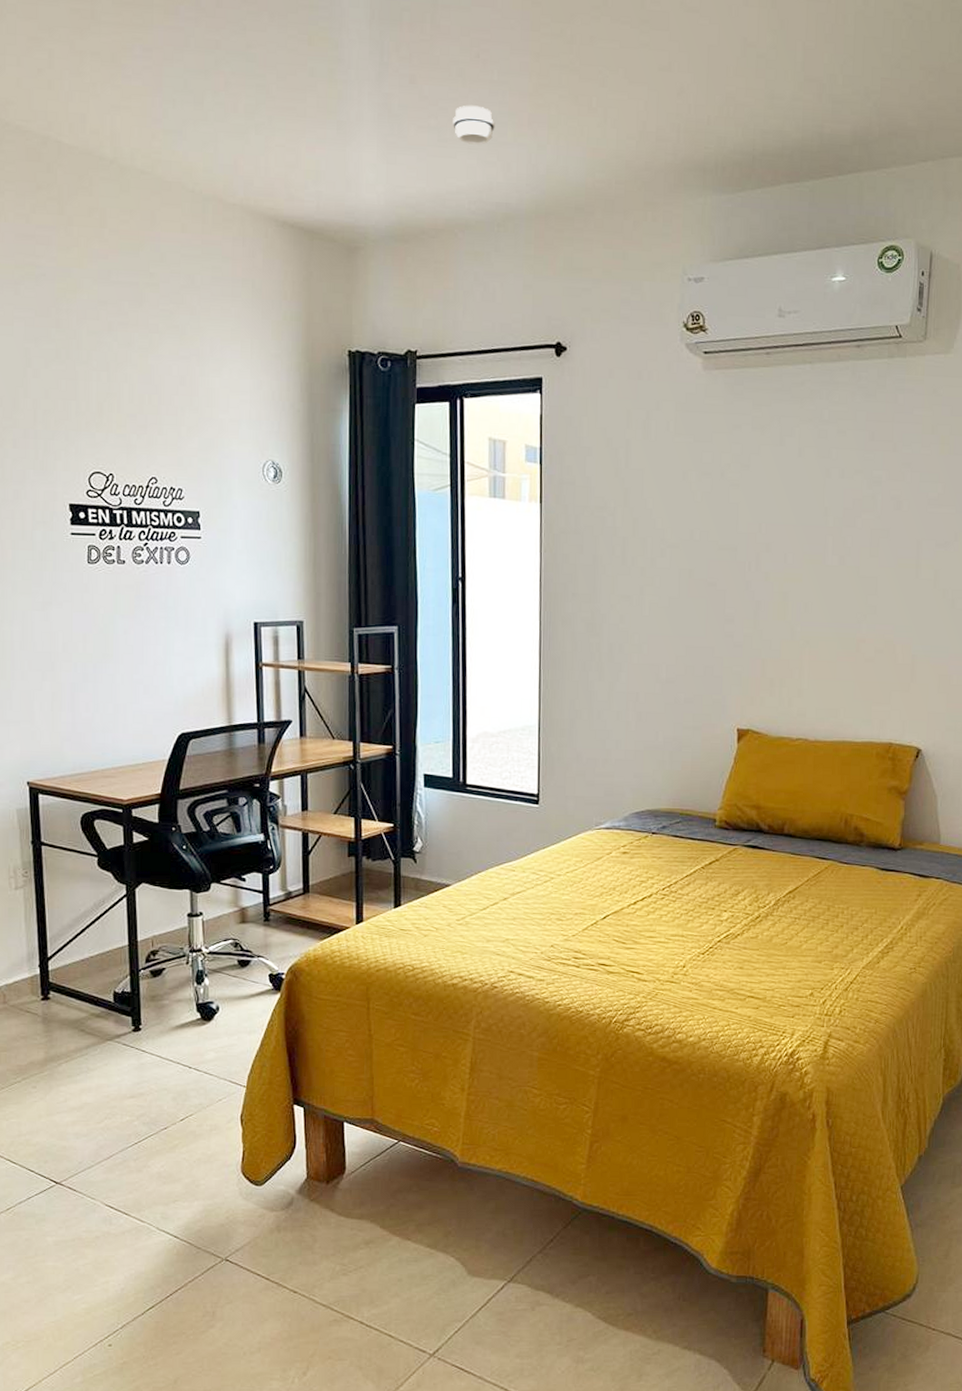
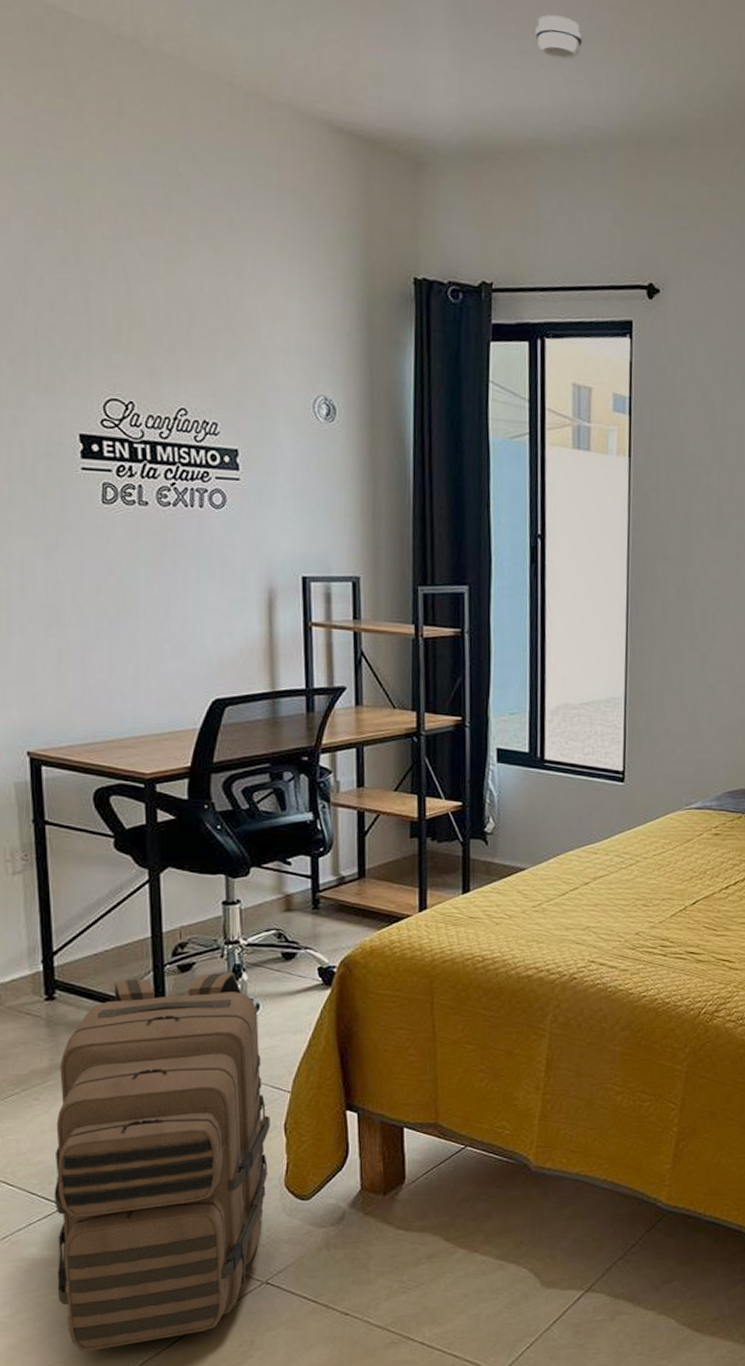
backpack: none [48,978,229,1313] -> present [54,973,270,1351]

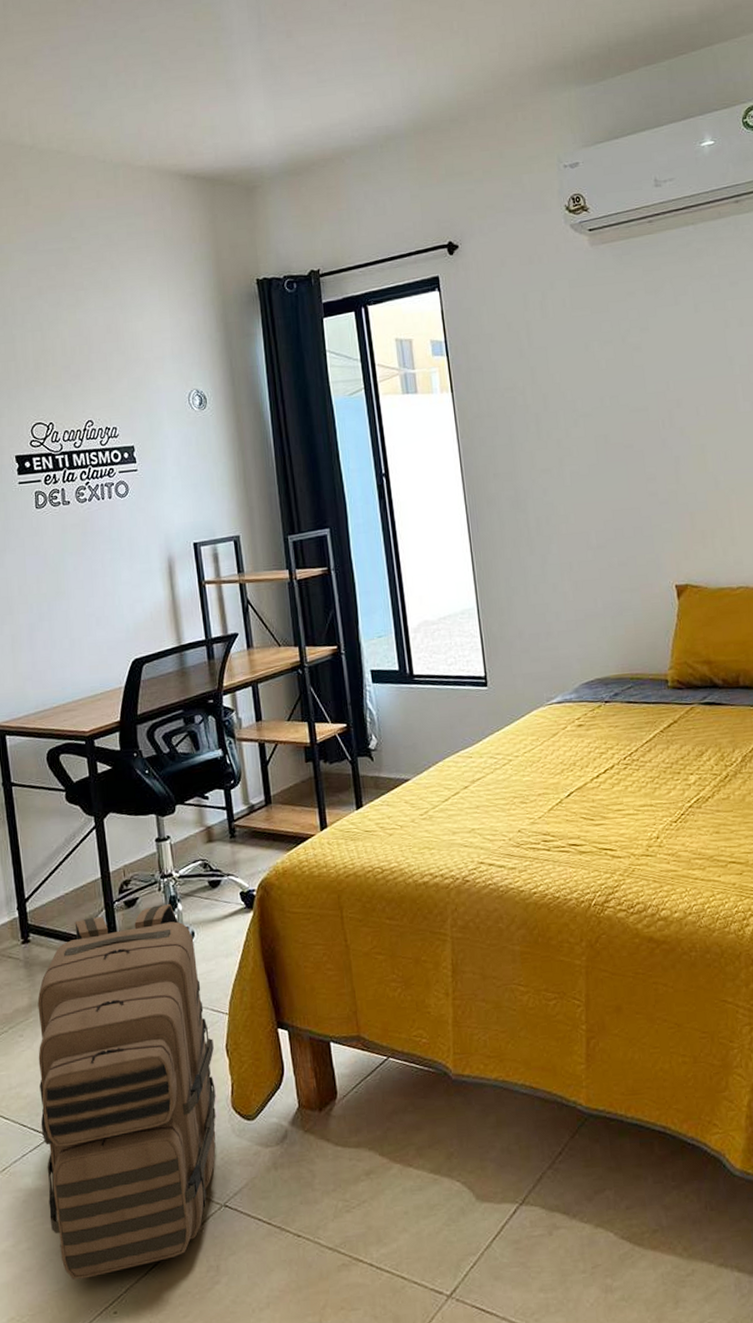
smoke detector: present [535,14,583,60] -> none [329,46,368,81]

